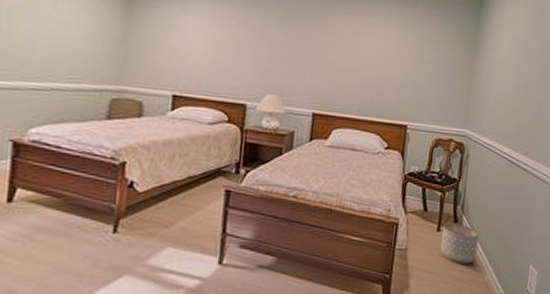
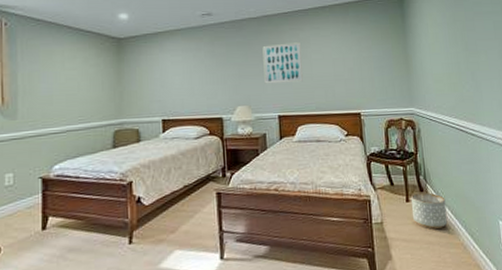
wall art: none [303,27,354,79] -> present [262,42,303,84]

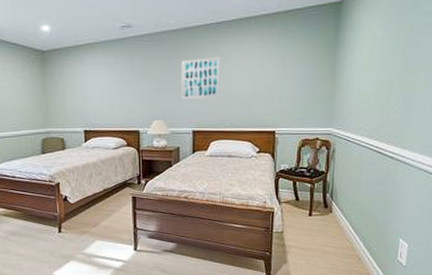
planter: present [410,192,448,230] -> none [312,208,349,242]

